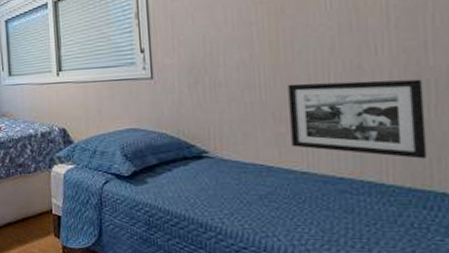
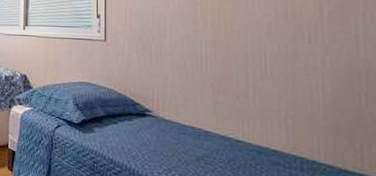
picture frame: present [288,79,428,159] -> none [227,59,358,143]

